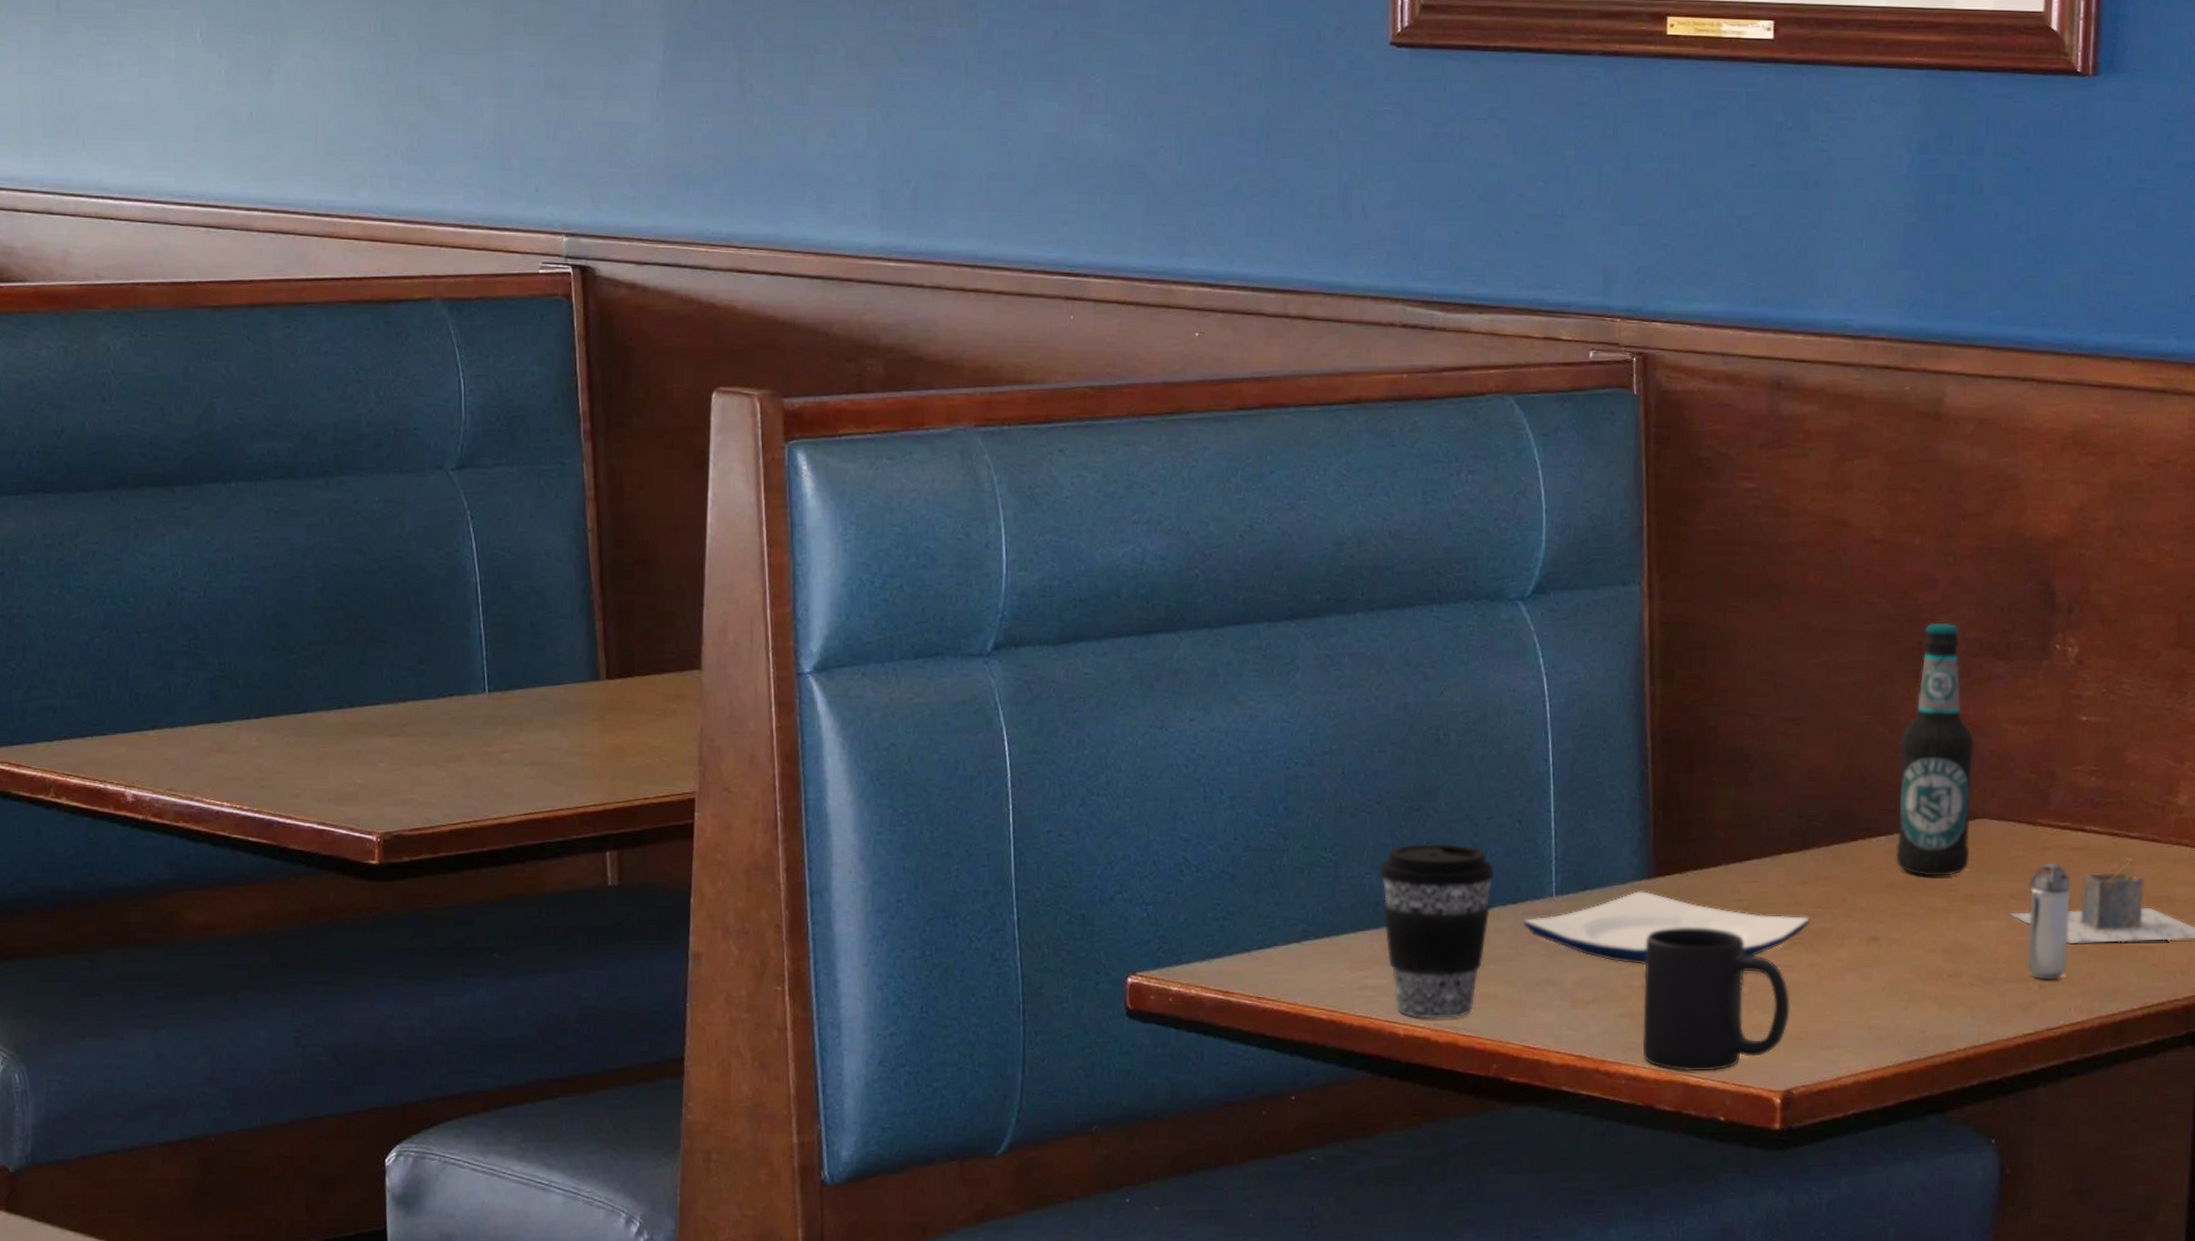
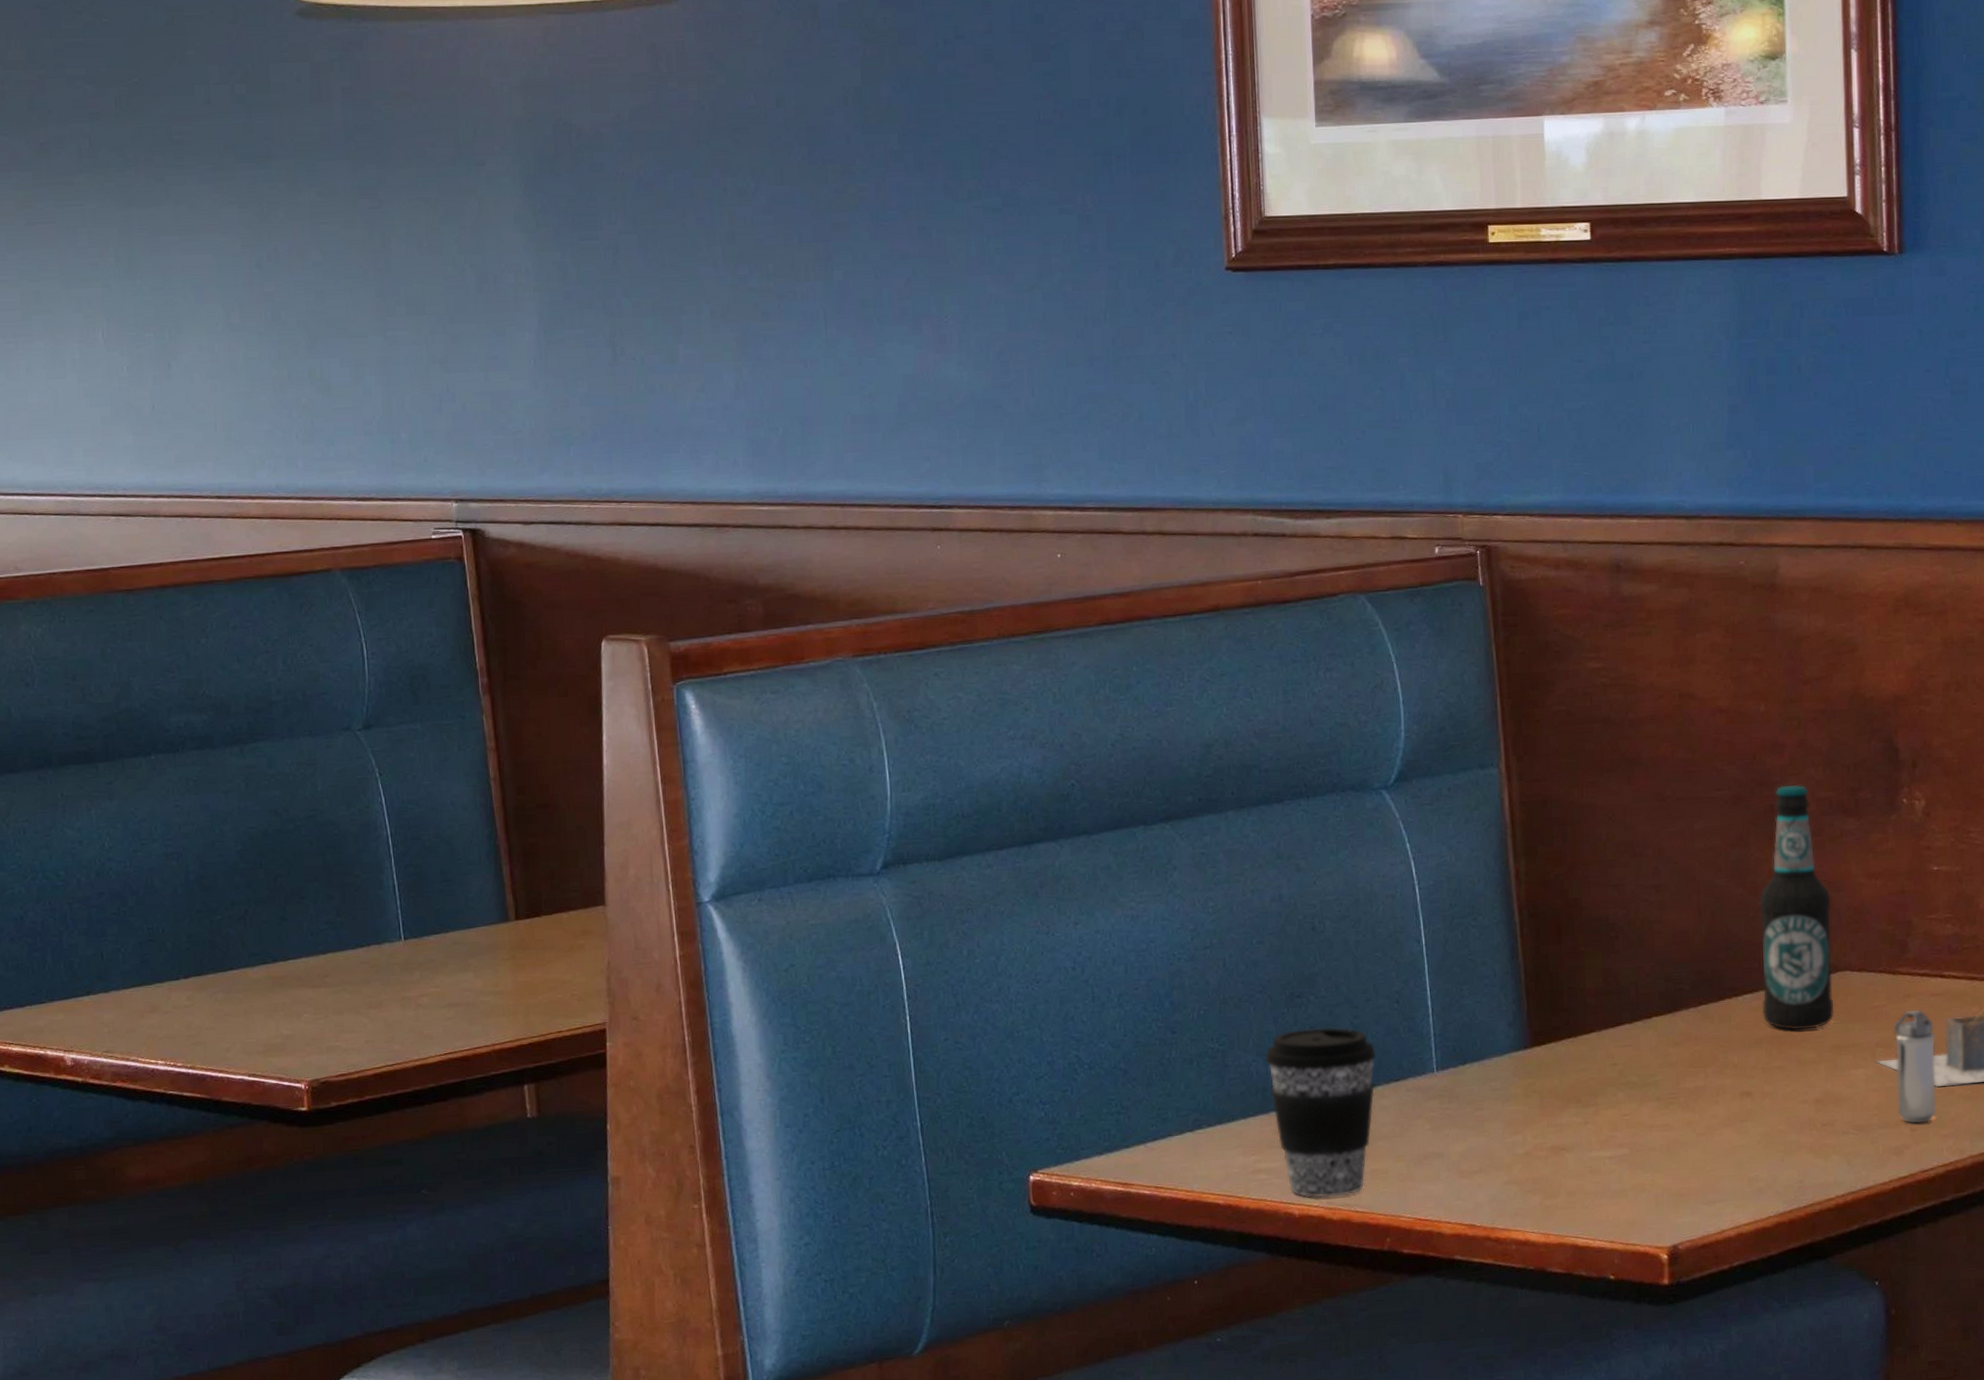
plate: present [1522,891,1811,965] -> none [1406,1061,1685,1133]
mug: present [1642,928,1790,1072] -> none [1526,1093,1671,1234]

